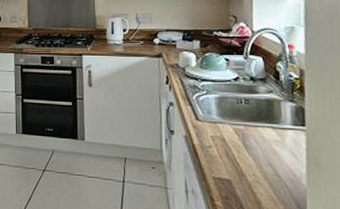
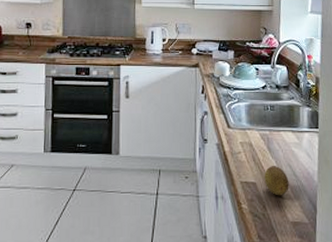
fruit: none [240,163,271,197] -> present [264,166,289,196]

